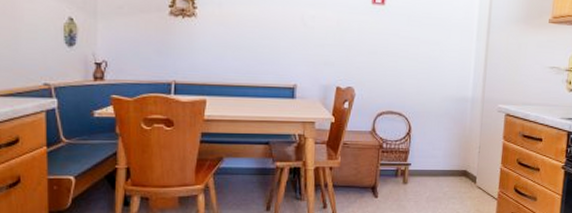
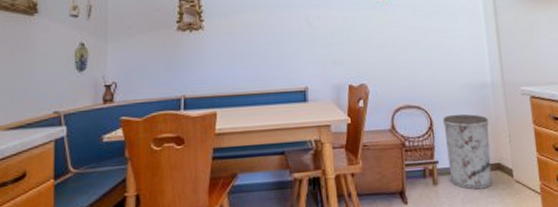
trash can: none [419,123,463,191] -> present [443,113,492,190]

